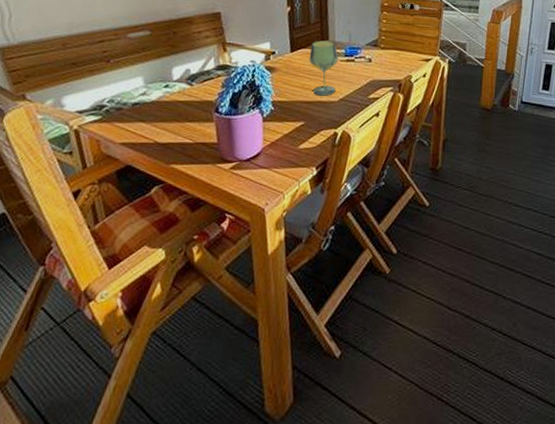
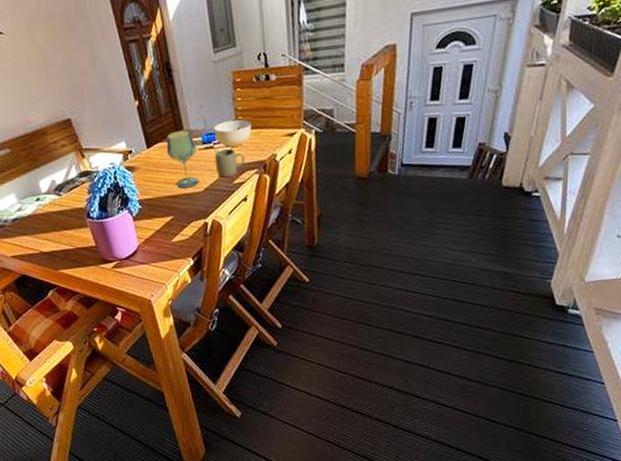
mug: none [353,63,382,91] -> present [214,148,245,178]
bowl: none [357,38,392,64] -> present [213,119,252,148]

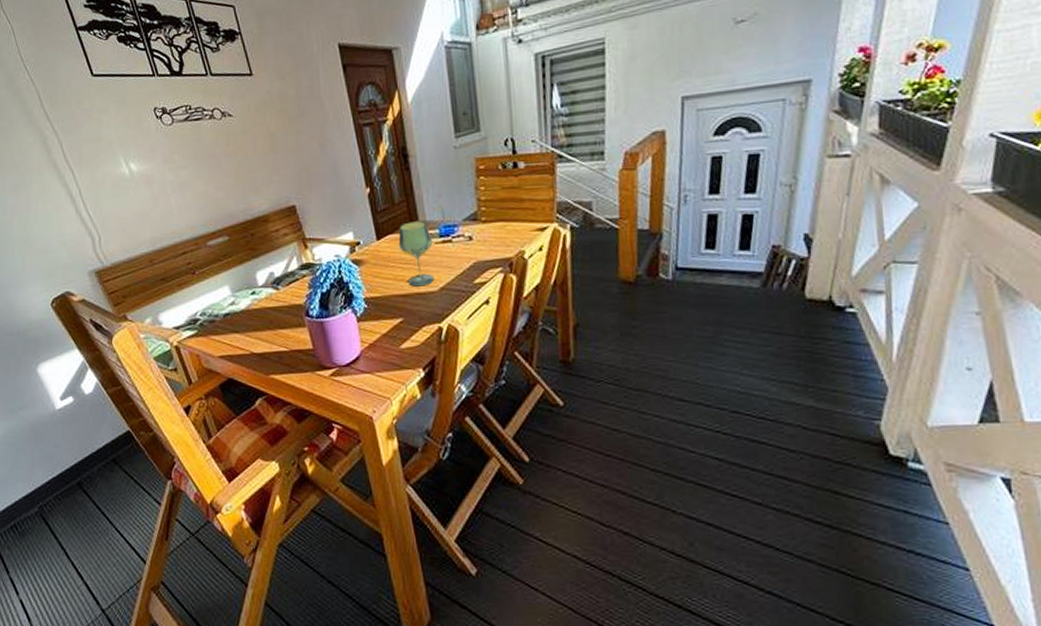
bowl: present [213,119,252,148] -> none [452,210,496,243]
mug: present [214,148,245,178] -> none [452,242,488,276]

